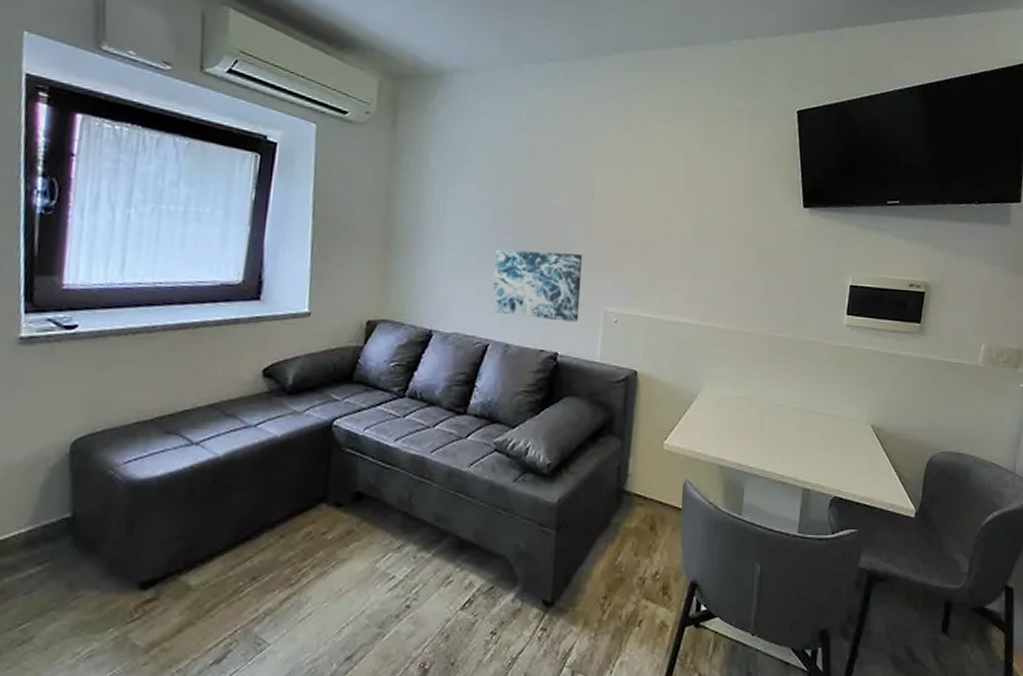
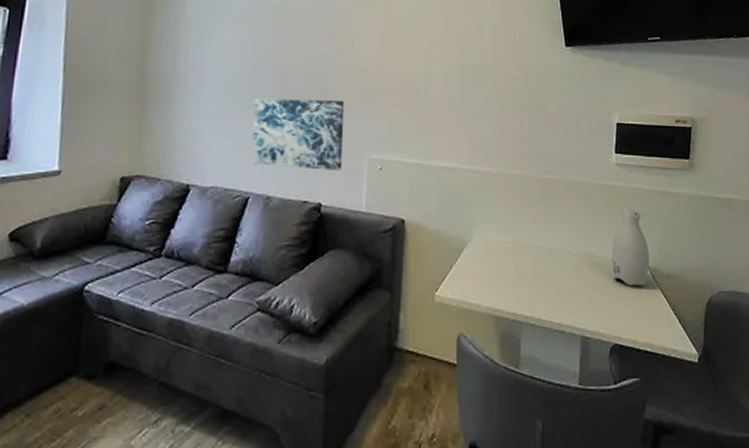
vase: none [836,367,875,444] -> present [611,207,650,287]

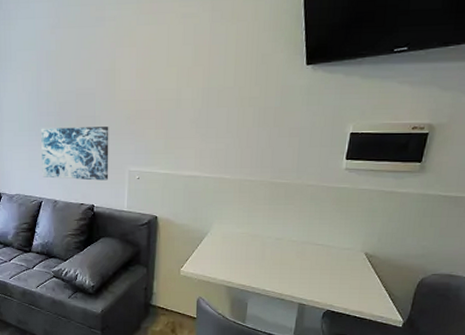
vase: present [611,207,650,287] -> none [331,205,369,268]

